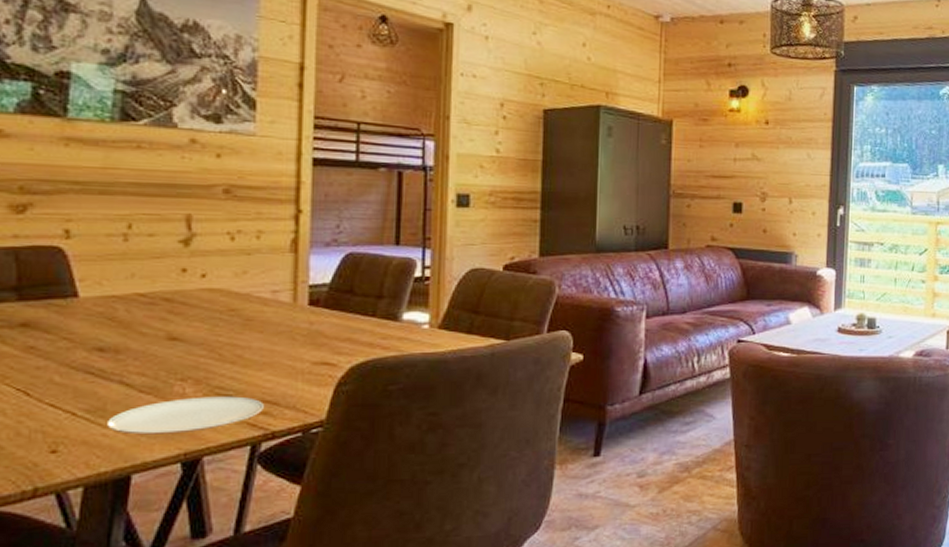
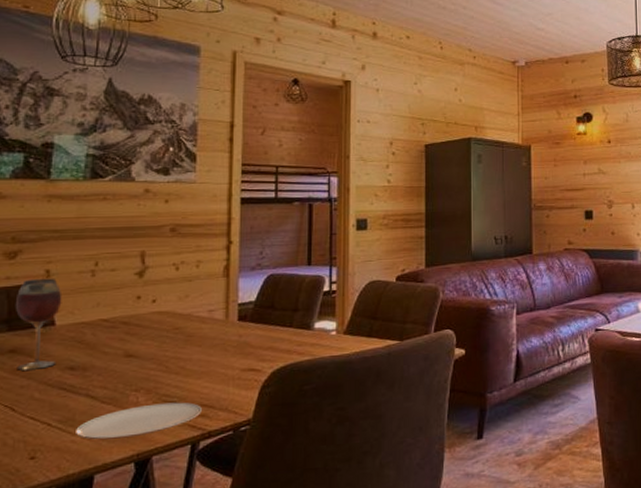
wineglass: none [26,239,87,348] -> present [15,278,63,370]

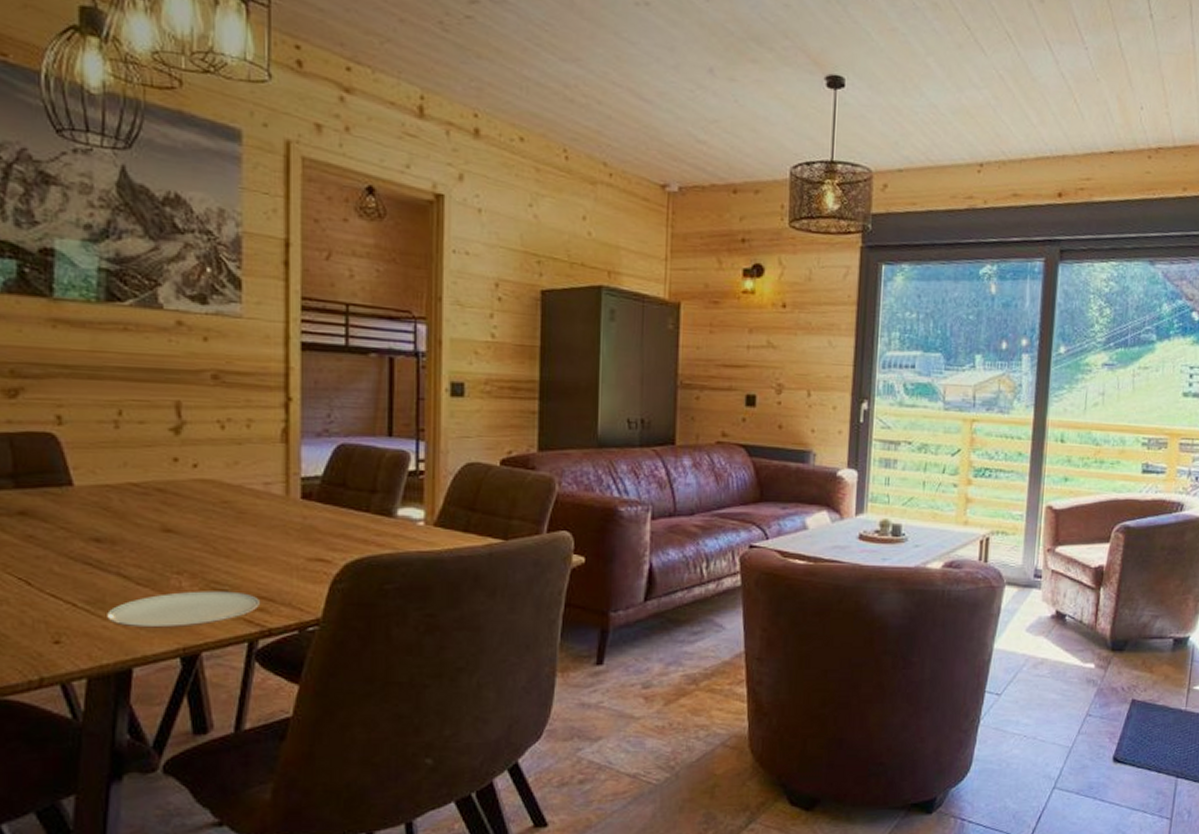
wineglass: present [15,278,63,370] -> none [21,425,80,538]

